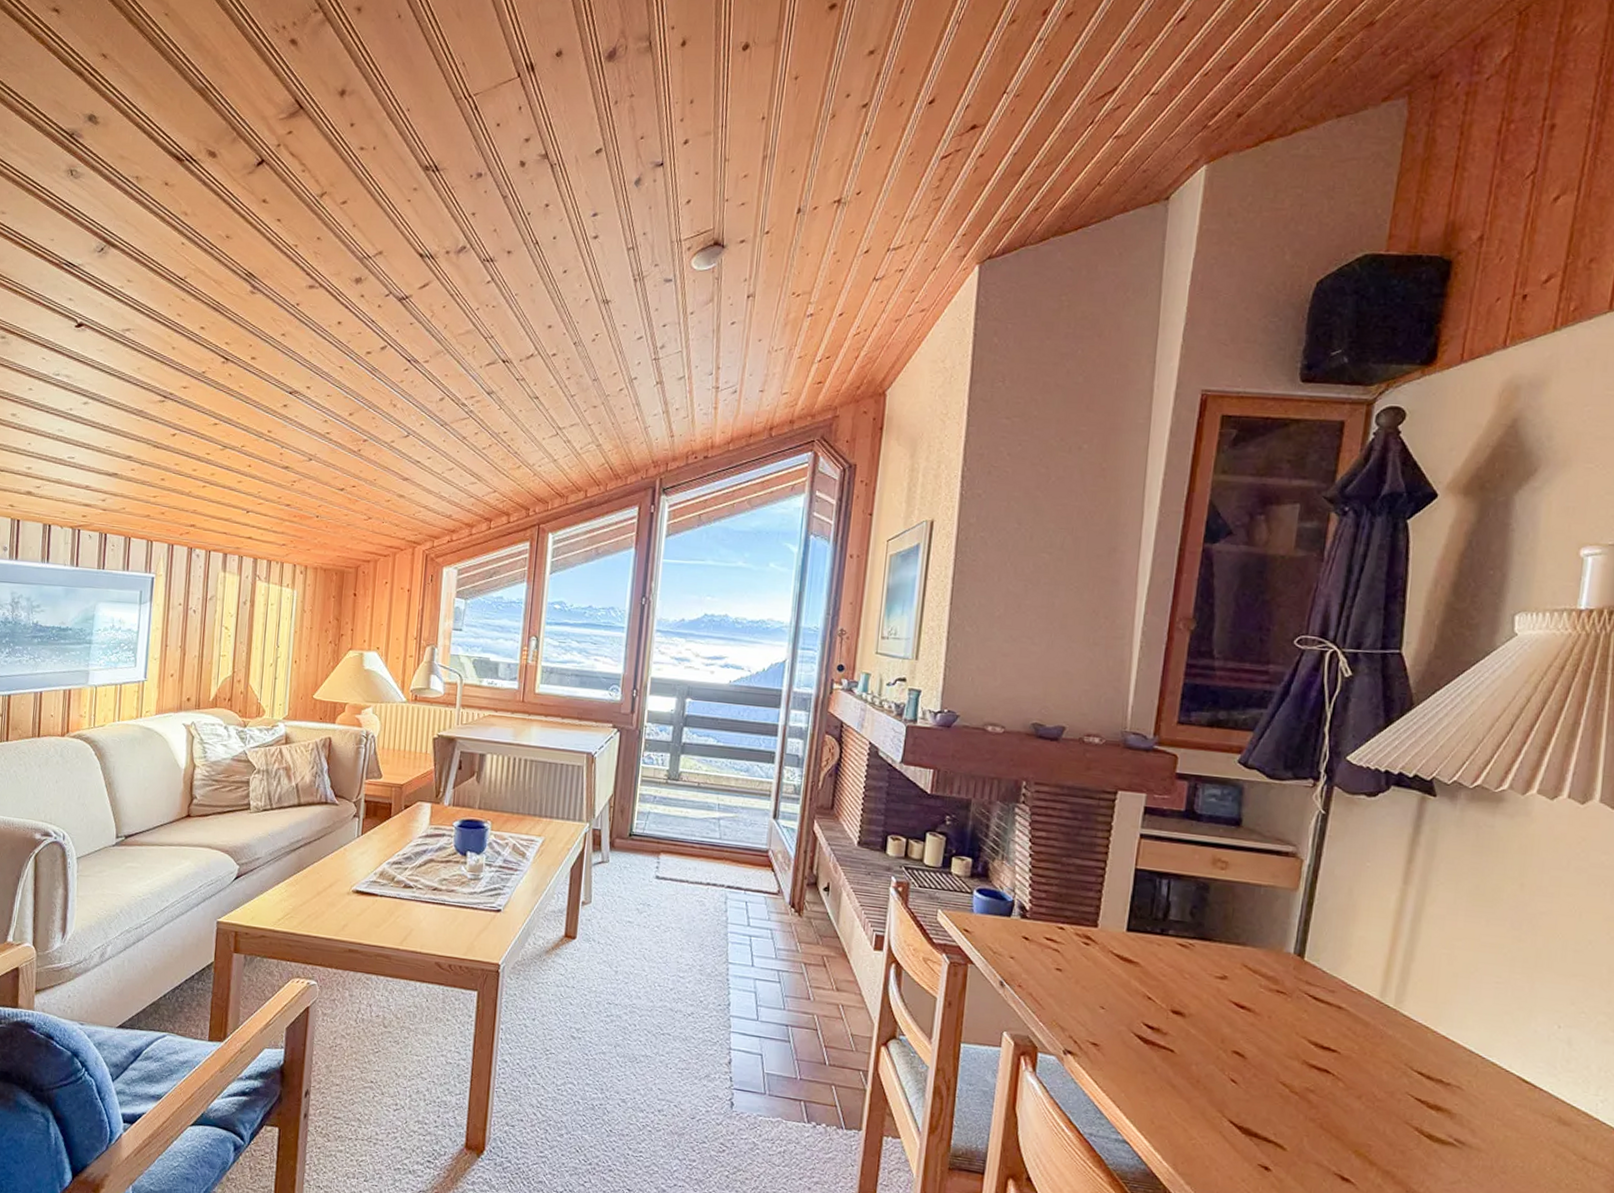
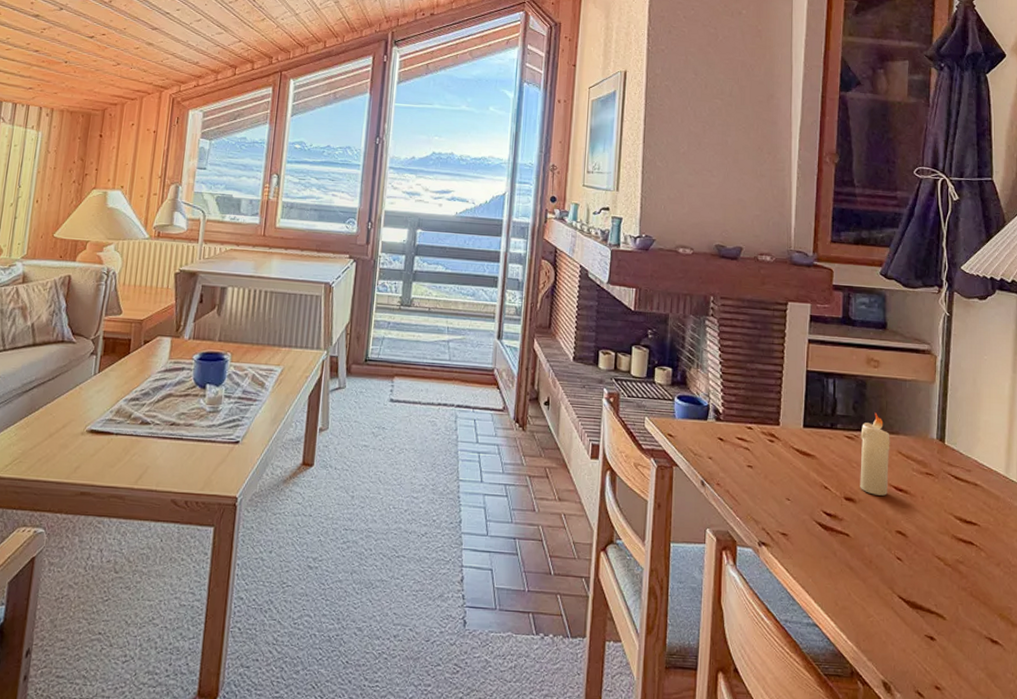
candle: none [1191,919,1235,1012] -> present [860,412,890,496]

